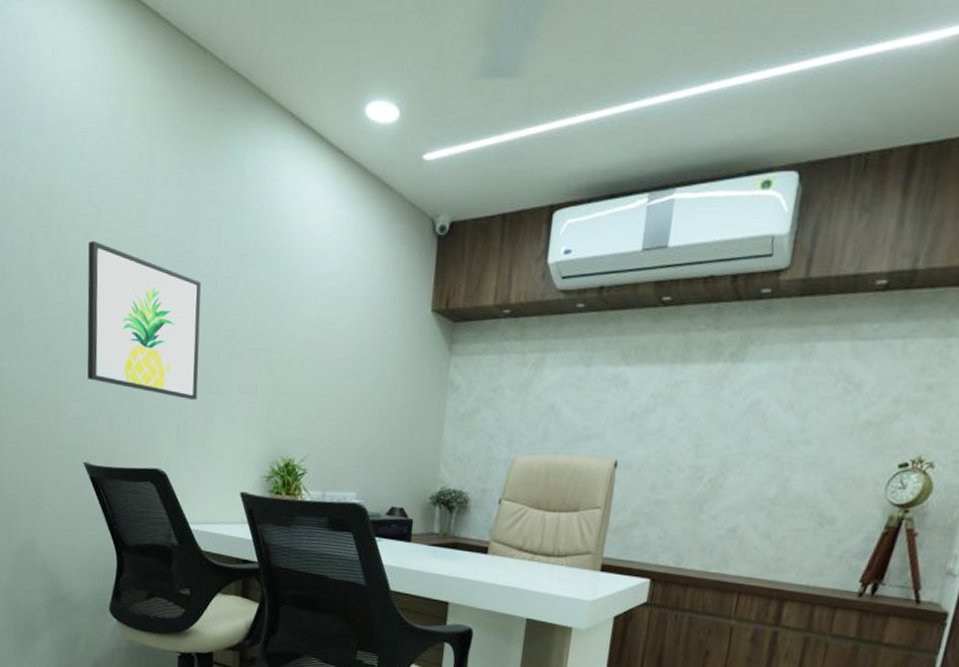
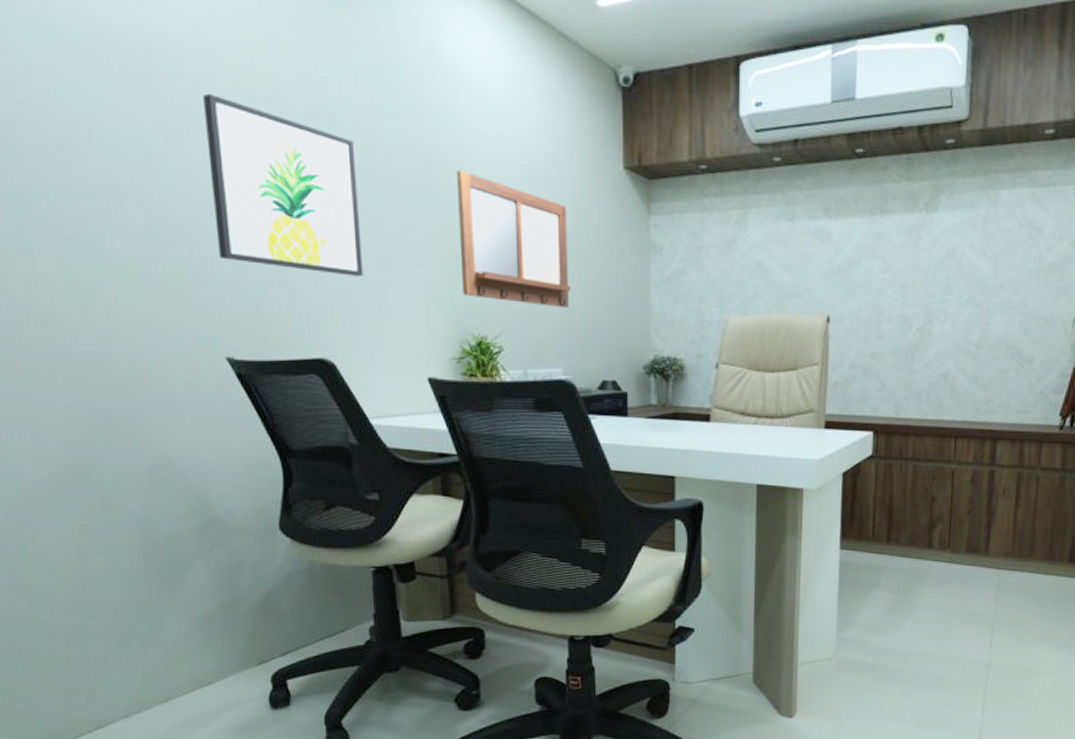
writing board: none [277,310,376,439] -> present [457,171,571,309]

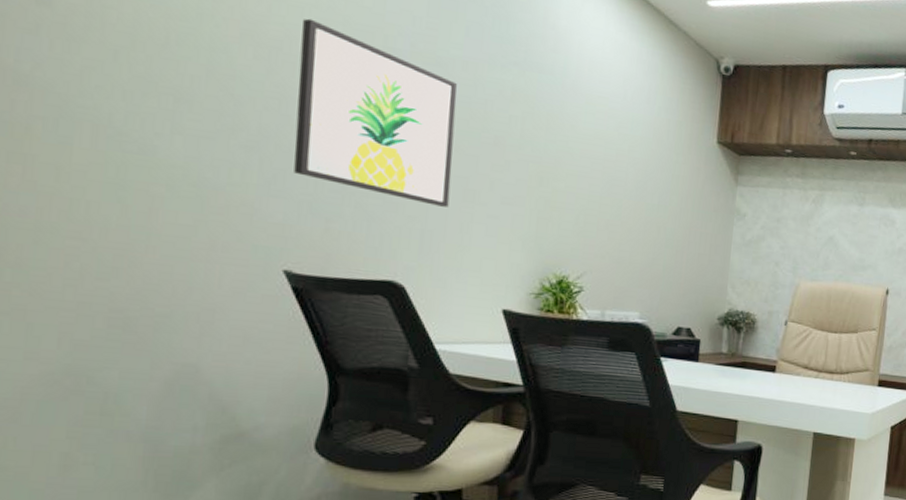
writing board: present [457,171,571,309] -> none [549,124,661,259]

